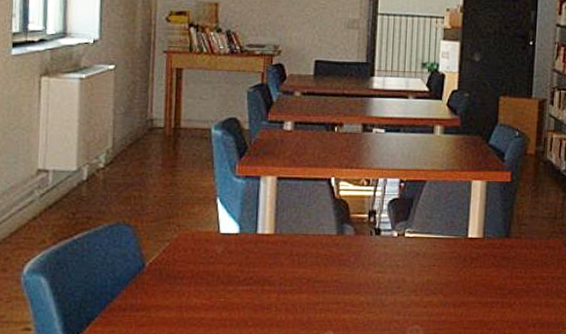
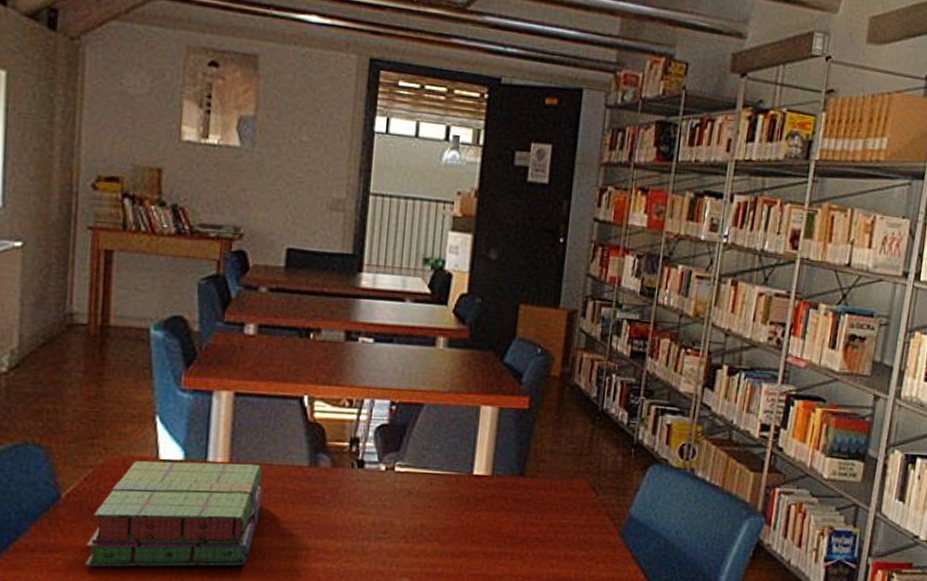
stack of books: none [164,234,301,321] -> present [85,461,263,567]

